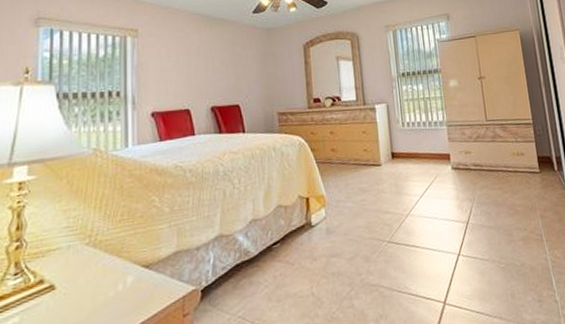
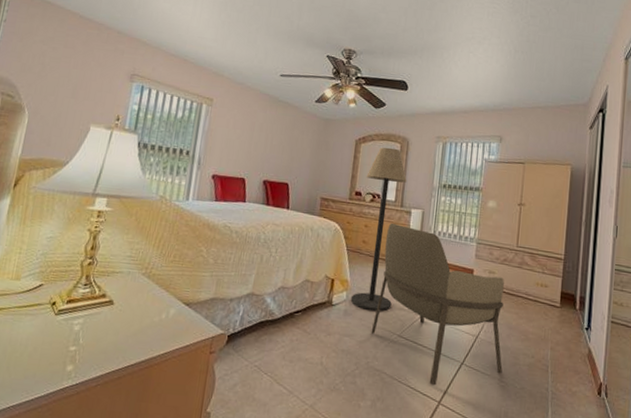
floor lamp: none [321,45,375,223] -> present [350,147,407,311]
armchair: none [354,123,500,287] -> present [371,223,504,386]

